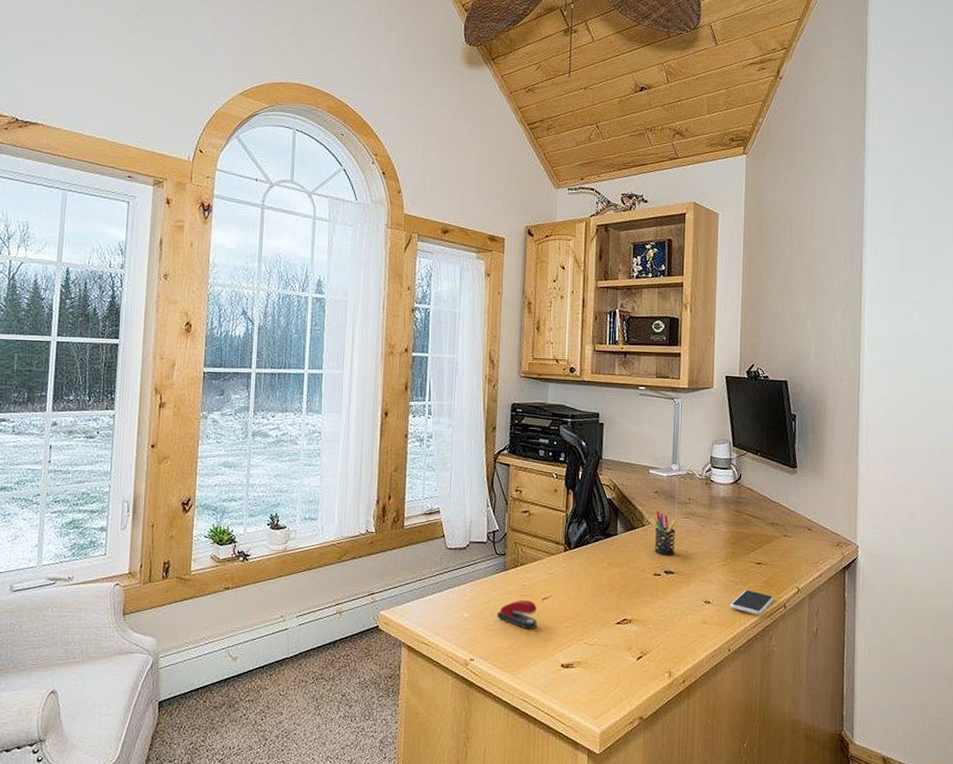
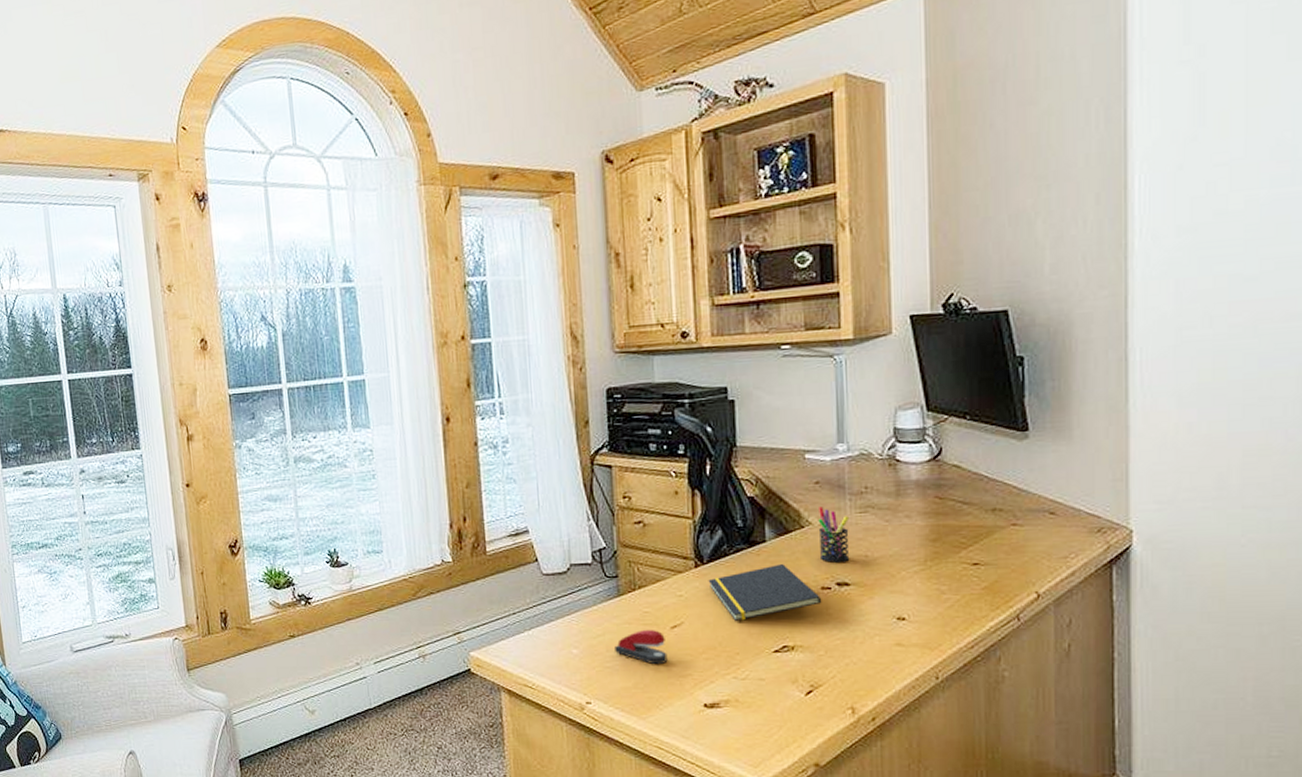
notepad: none [573,553,654,597] -> present [708,564,822,621]
smartphone: present [730,590,775,615] -> none [934,600,1002,631]

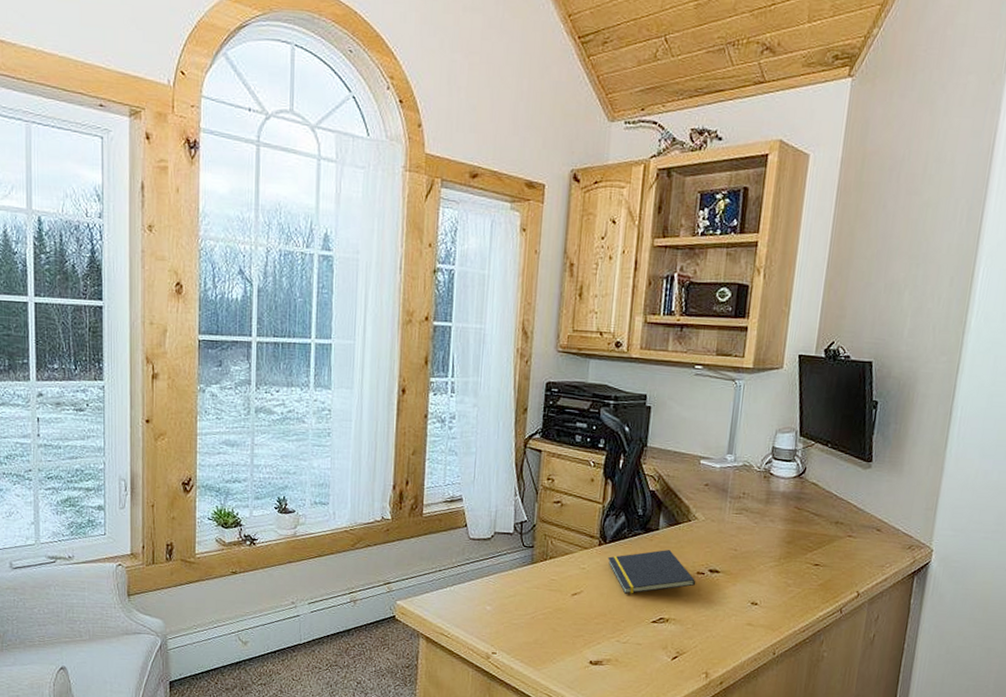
stapler: present [615,629,668,665] -> none [522,594,566,625]
pen holder: present [818,506,850,563] -> none [699,505,727,553]

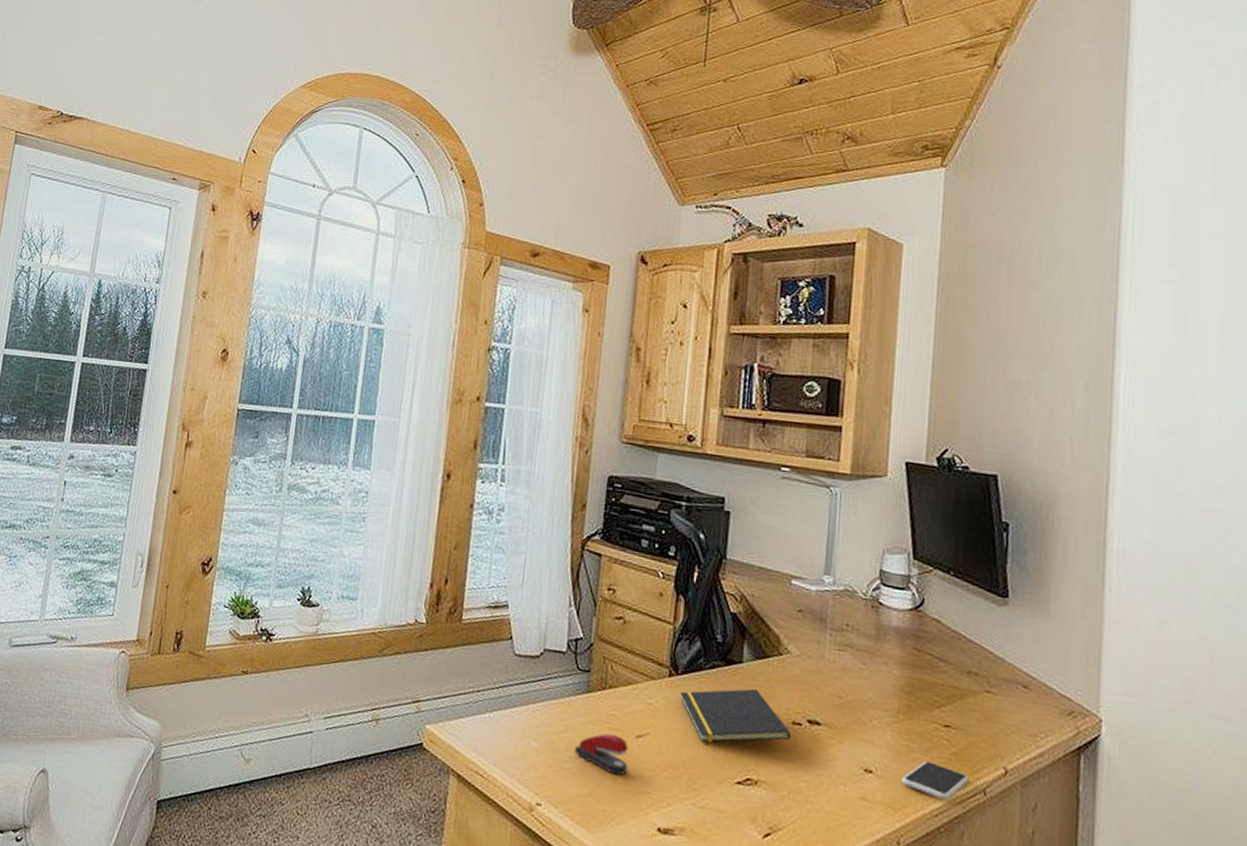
stapler: none [522,594,566,625] -> present [575,733,628,776]
smartphone: none [779,592,830,619] -> present [901,761,969,800]

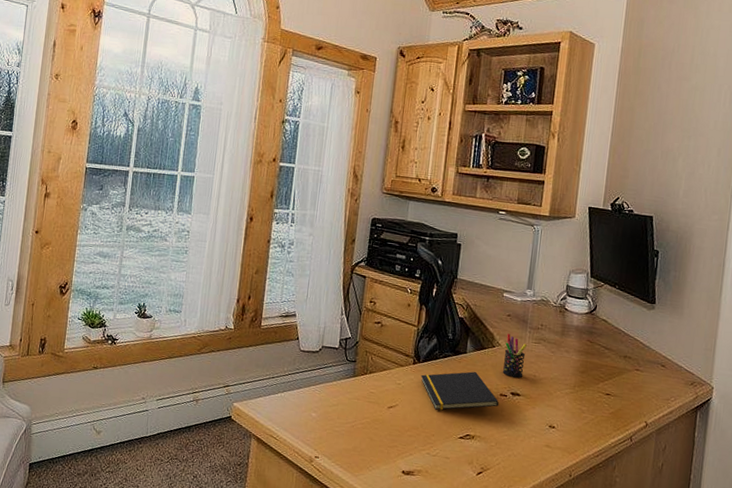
stapler: present [575,733,628,776] -> none [343,405,383,435]
pen holder: none [793,636,827,700] -> present [502,333,527,378]
smartphone: present [901,761,969,800] -> none [574,419,621,445]

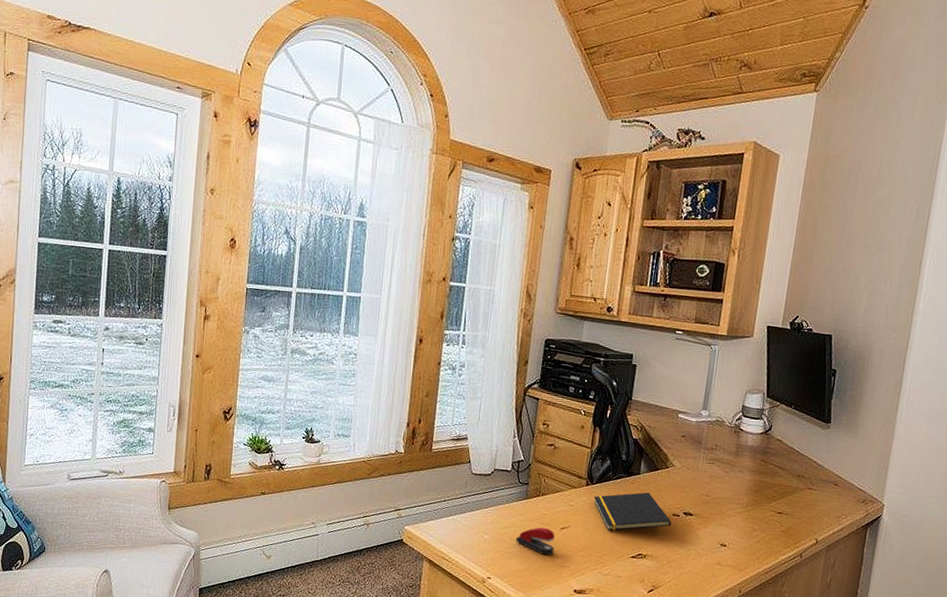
stapler: none [343,405,383,435] -> present [516,527,555,556]
pen holder: present [502,333,527,378] -> none [675,454,701,498]

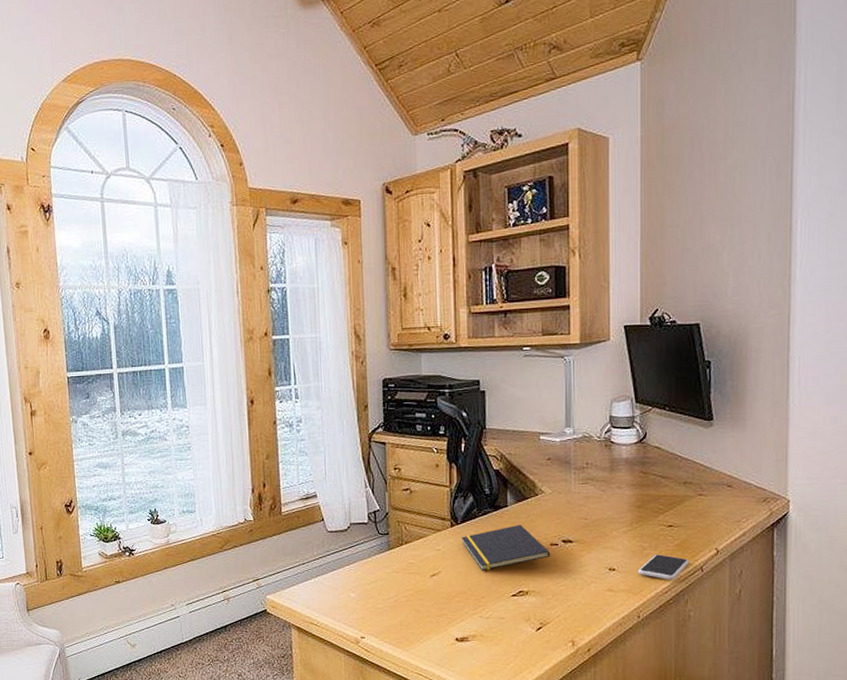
stapler: present [516,527,555,556] -> none [385,577,427,606]
smartphone: none [745,537,792,562] -> present [638,554,689,579]

